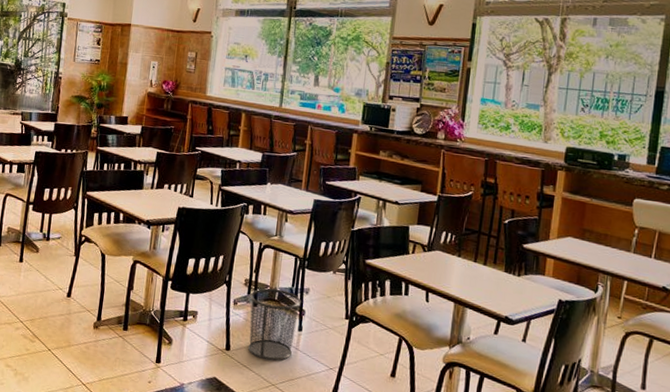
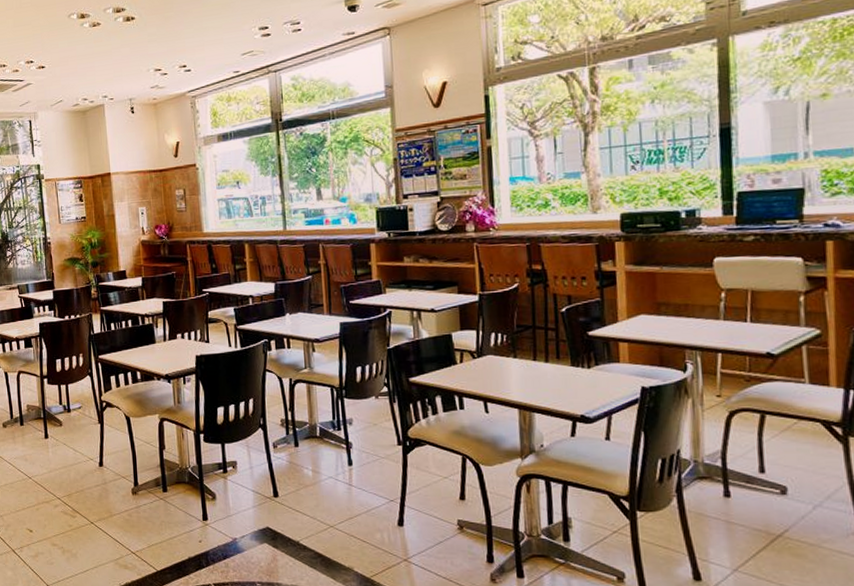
trash can: present [247,288,302,361] -> none [289,424,347,502]

